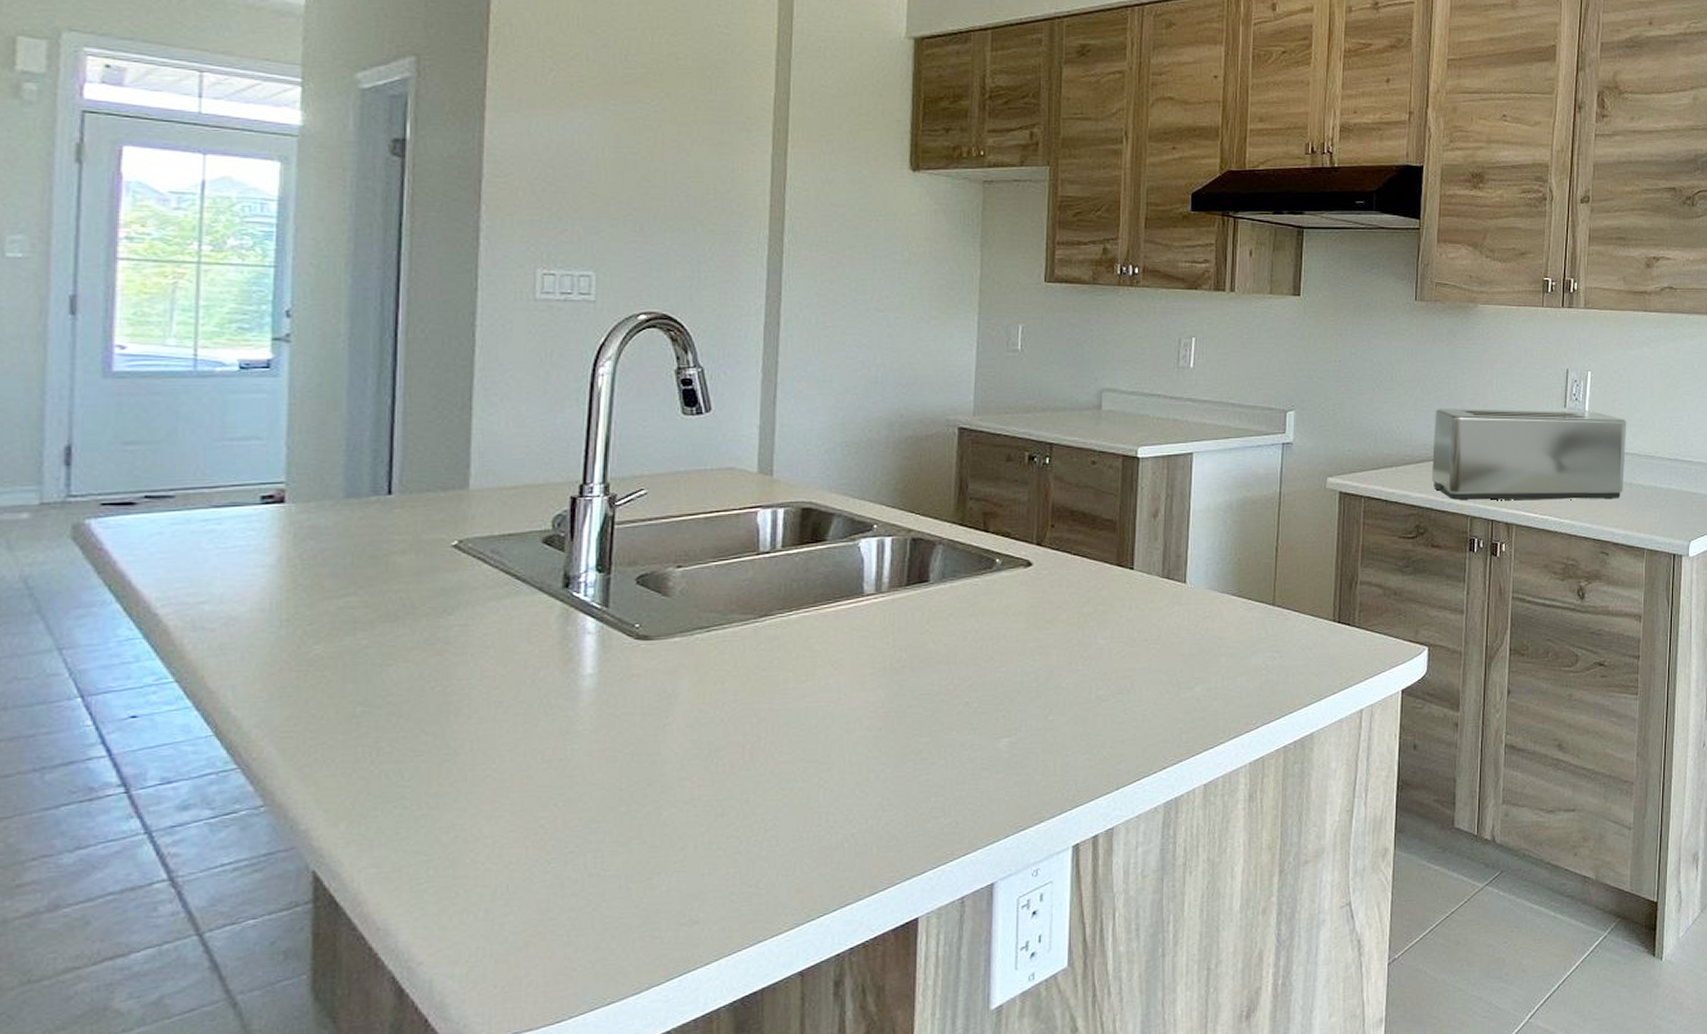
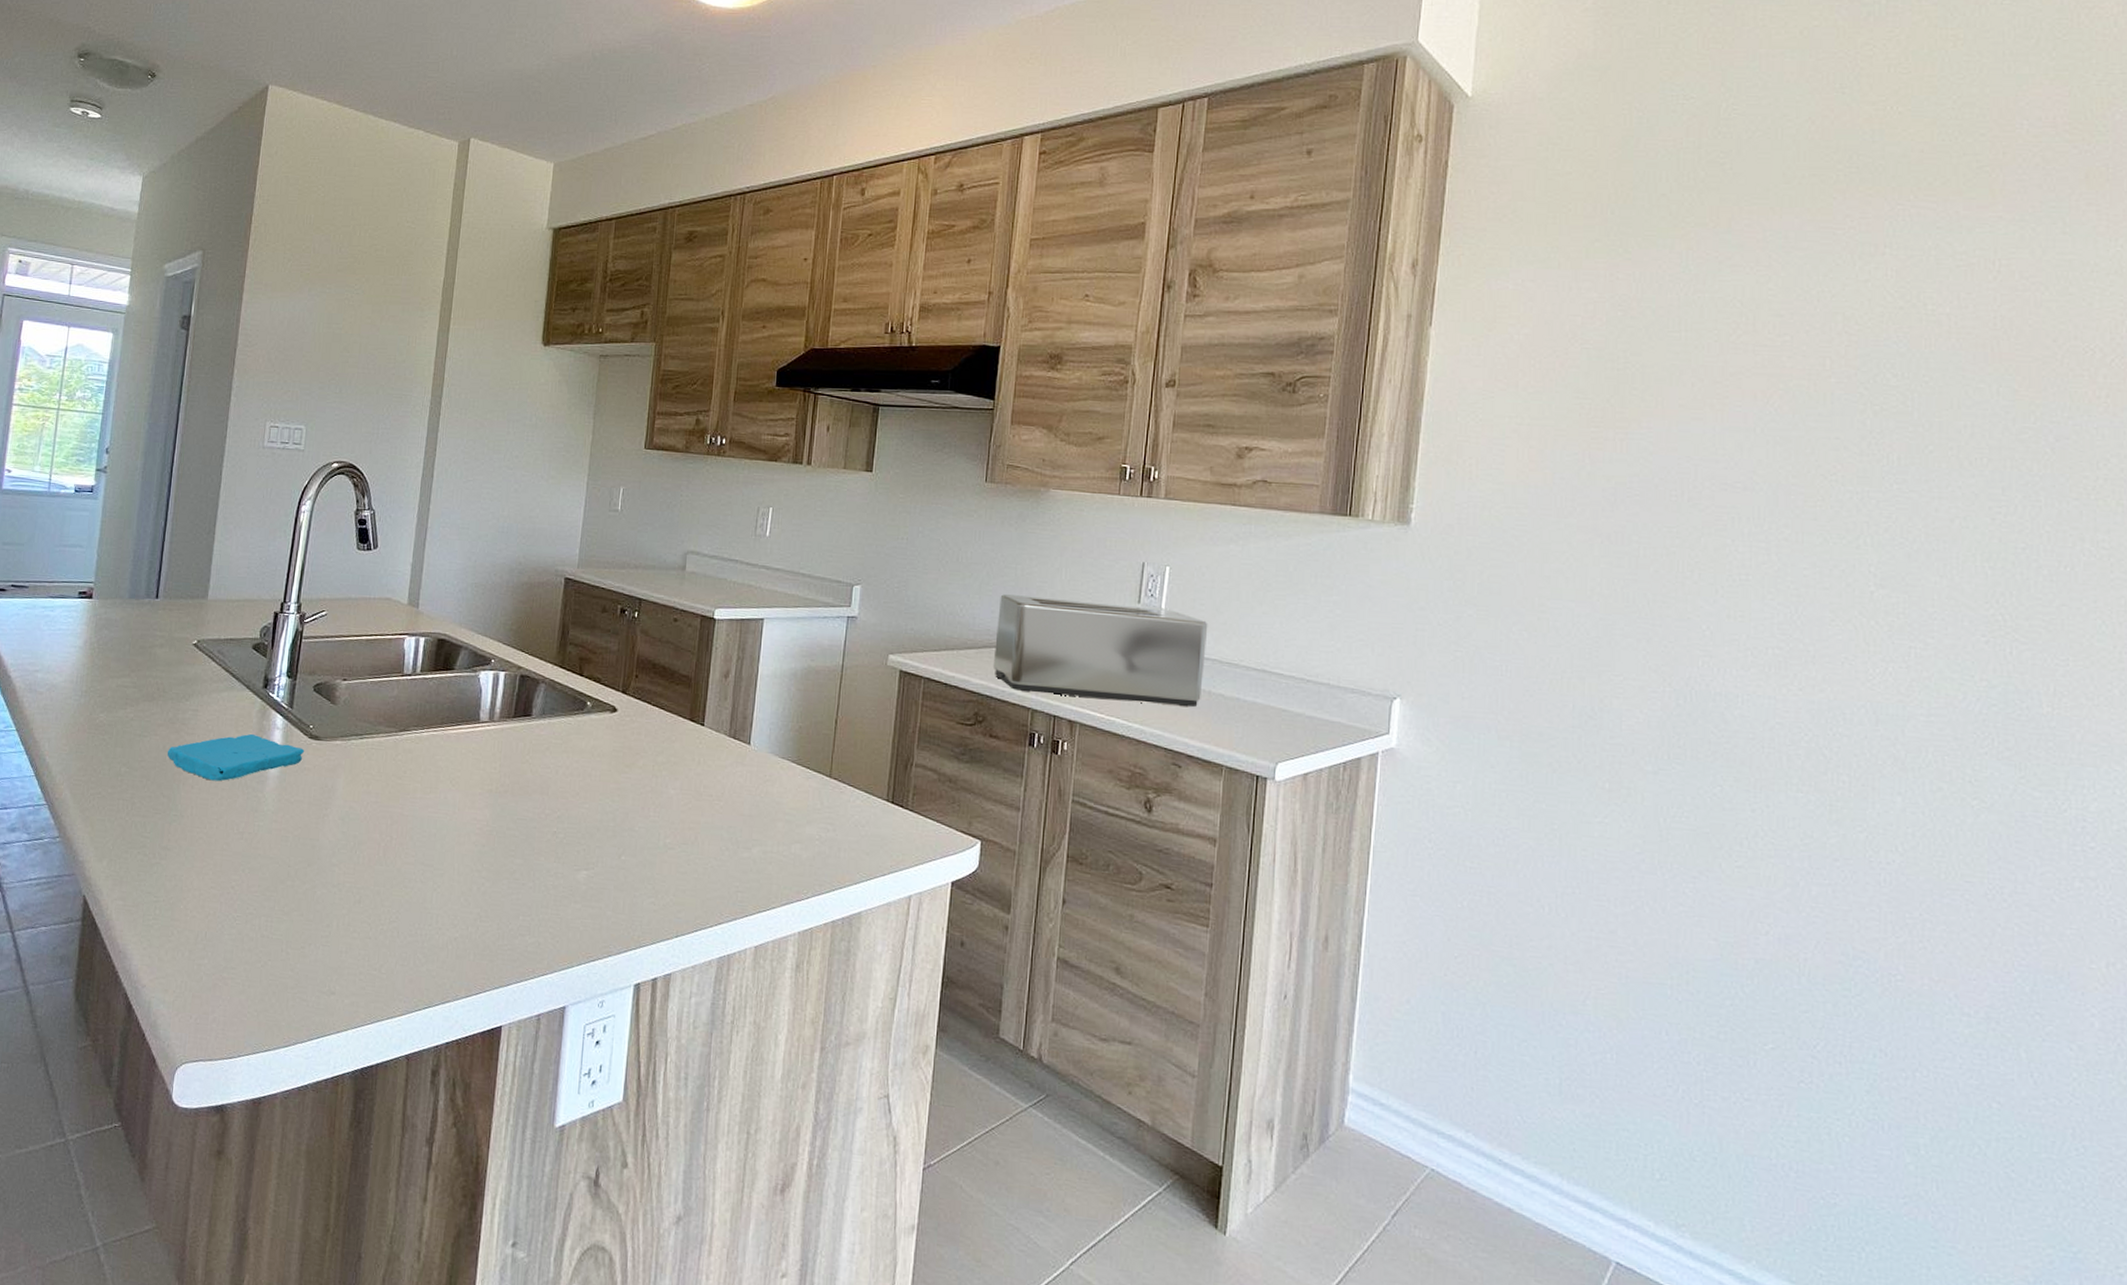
sponge: none [425,644,631,706] -> present [167,734,305,782]

